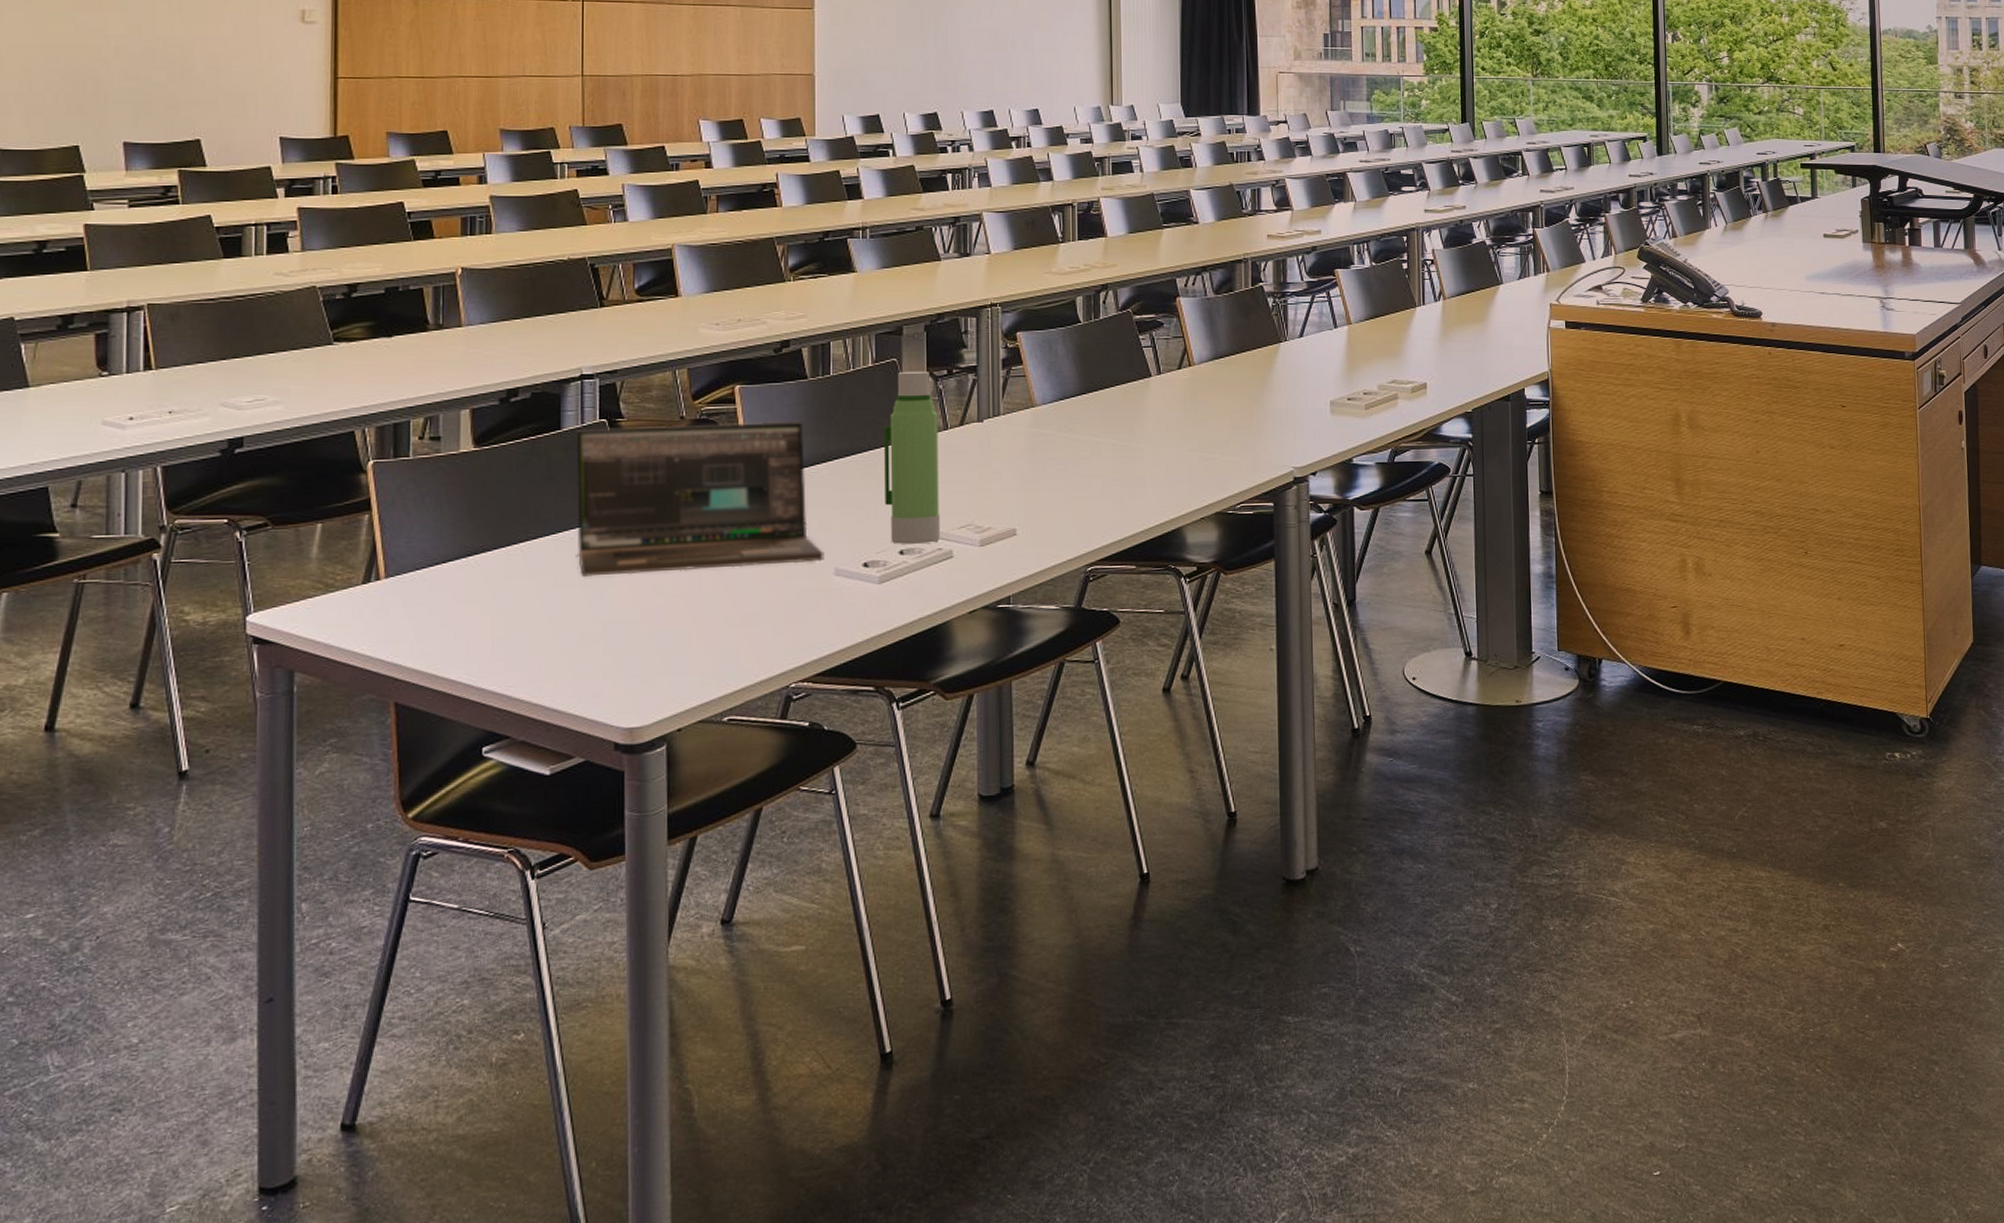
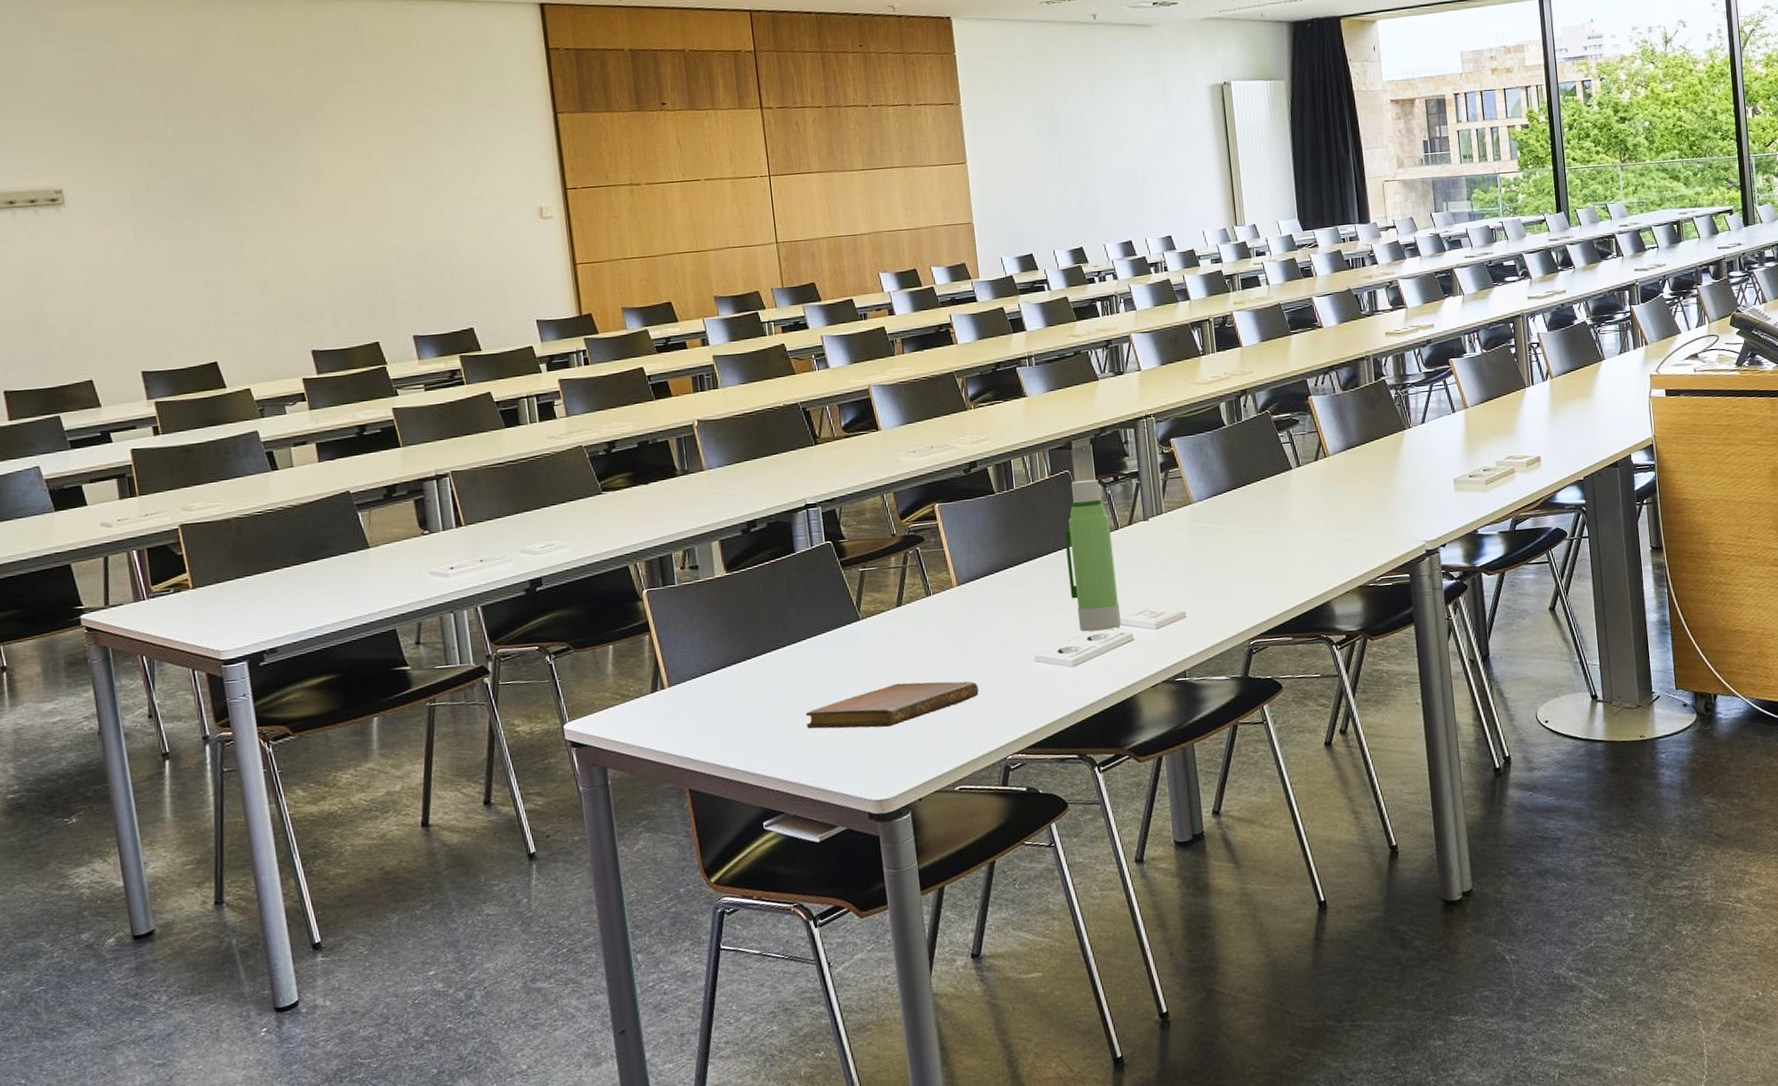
notebook: none [551,590,764,642] -> present [806,681,979,729]
laptop: present [576,421,824,577] -> none [807,531,1025,676]

